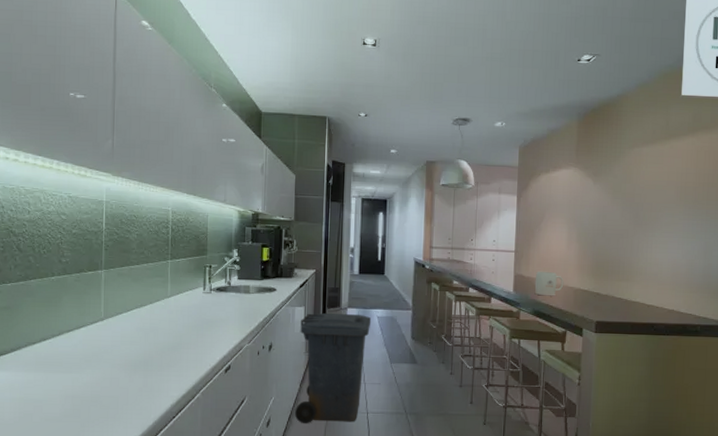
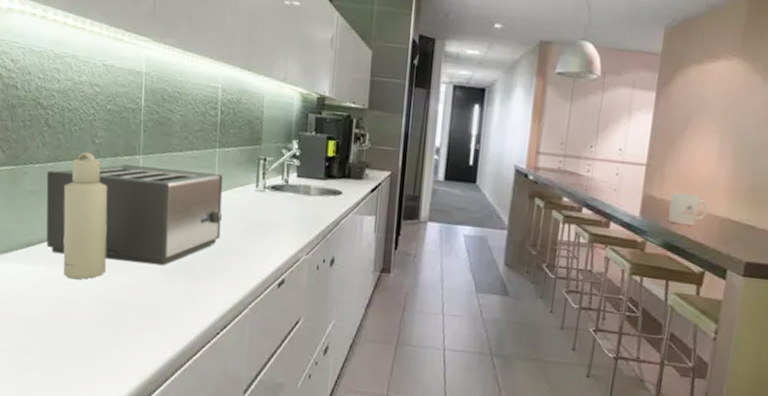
toaster: none [17,278,176,363] -> present [46,164,223,266]
bottle: none [33,270,74,381] -> present [63,152,108,280]
recycling bin: present [294,312,372,423] -> none [357,224,457,359]

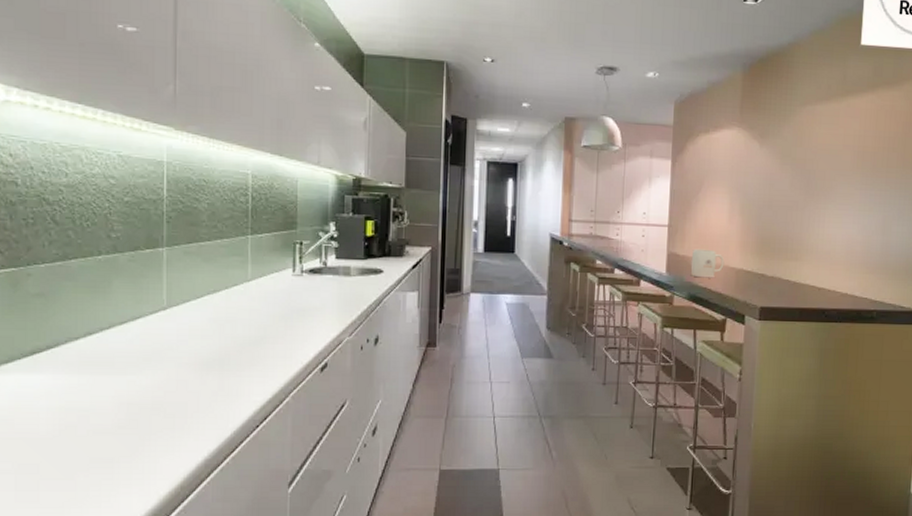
toaster: present [46,164,223,266] -> none [54,258,258,361]
bottle: present [63,152,108,280] -> none [76,248,128,385]

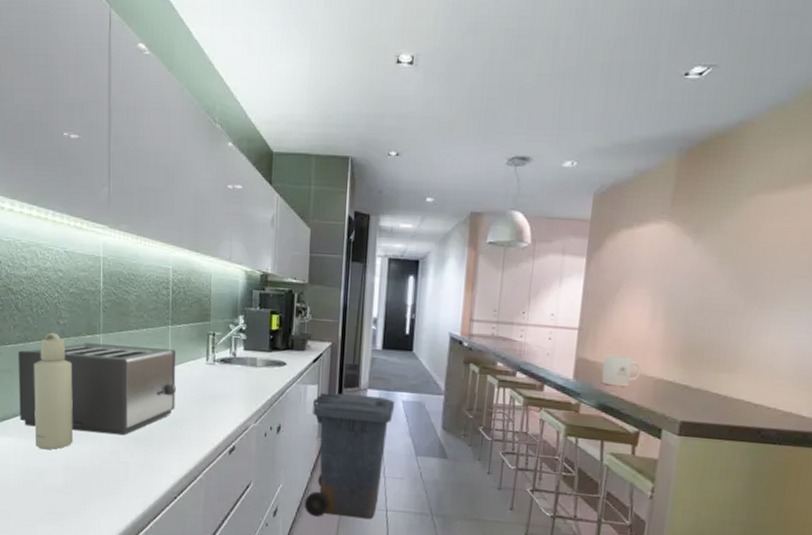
toaster: none [54,258,258,361] -> present [18,343,177,436]
bottle: none [76,248,128,385] -> present [34,332,73,450]
recycling bin: none [406,298,499,431] -> present [304,392,395,519]

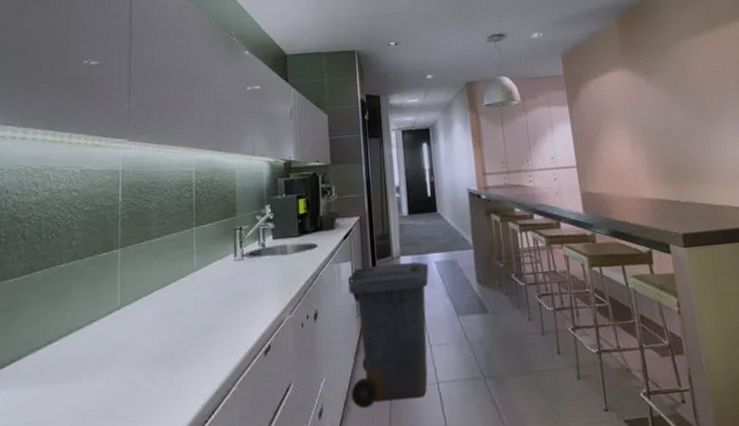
toaster: present [18,343,177,436] -> none [18,252,204,371]
bottle: present [34,332,73,450] -> none [36,256,85,397]
mug: present [601,354,642,387] -> none [604,184,638,213]

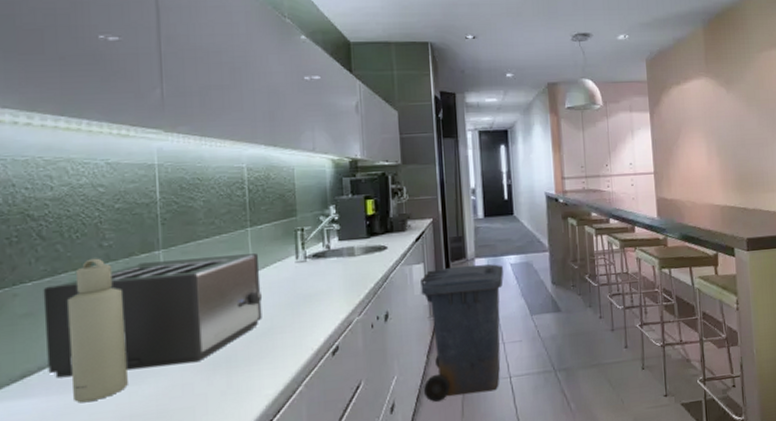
toaster: none [18,252,204,371] -> present [43,253,263,379]
bottle: none [36,256,85,397] -> present [68,258,128,403]

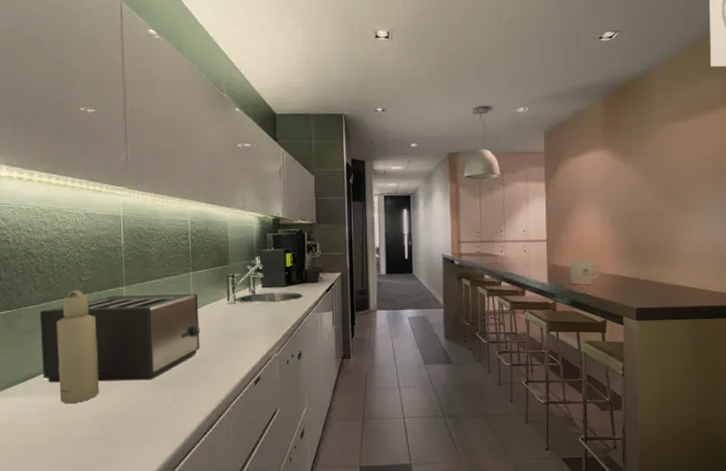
recycling bin: present [421,264,504,402] -> none [328,315,402,432]
mug: none [678,191,710,218] -> present [569,259,600,285]

